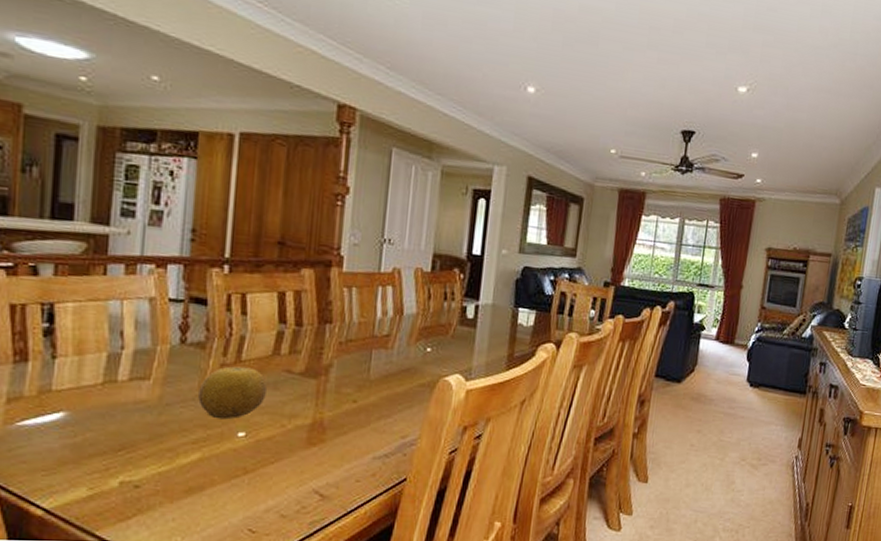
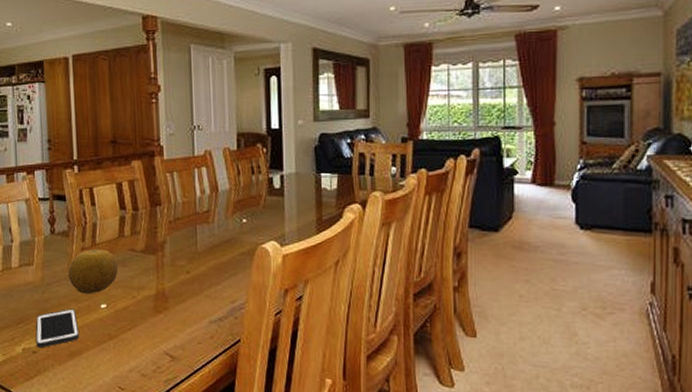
cell phone: none [140,435,205,482] -> present [35,309,80,348]

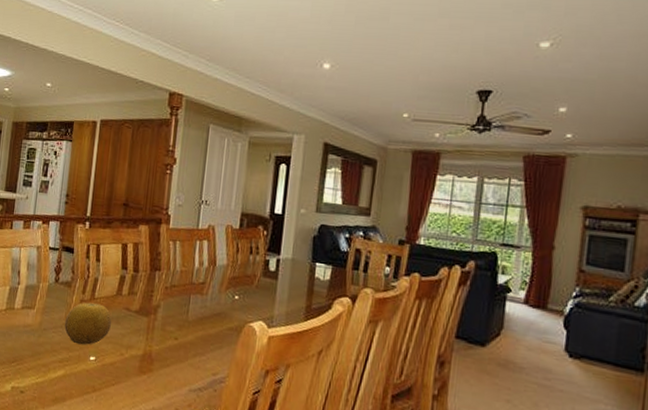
cell phone: present [35,309,80,348] -> none [24,355,67,389]

